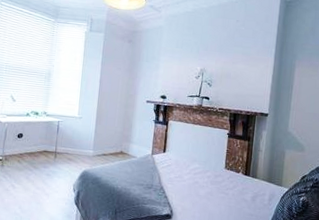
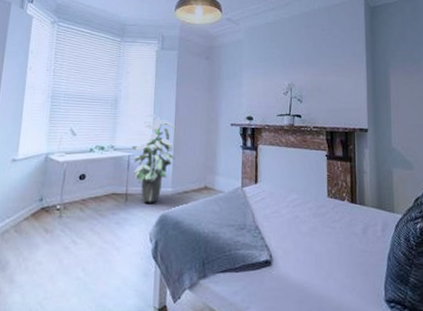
indoor plant: none [61,88,99,161] -> present [131,114,176,203]

